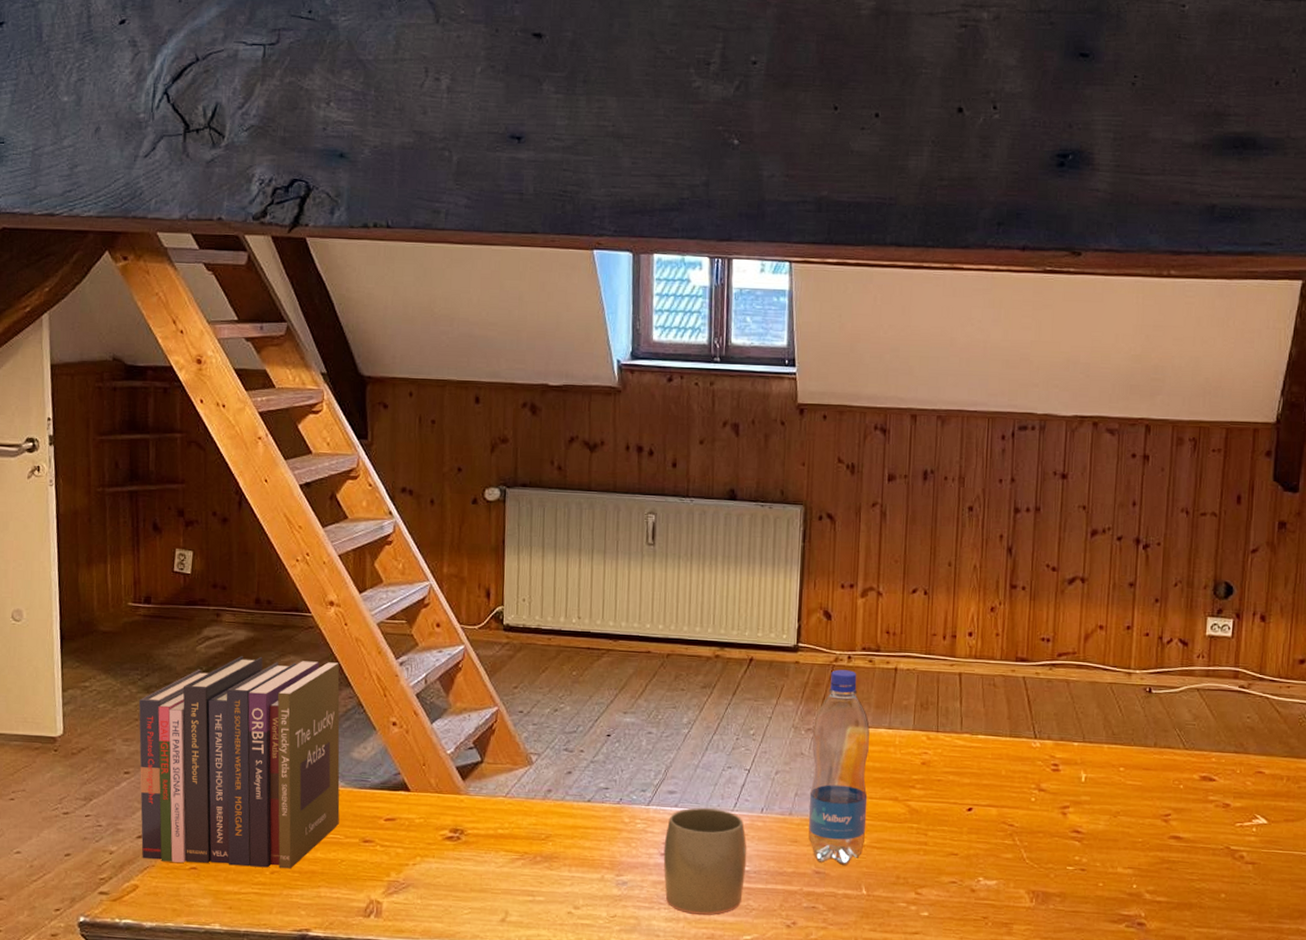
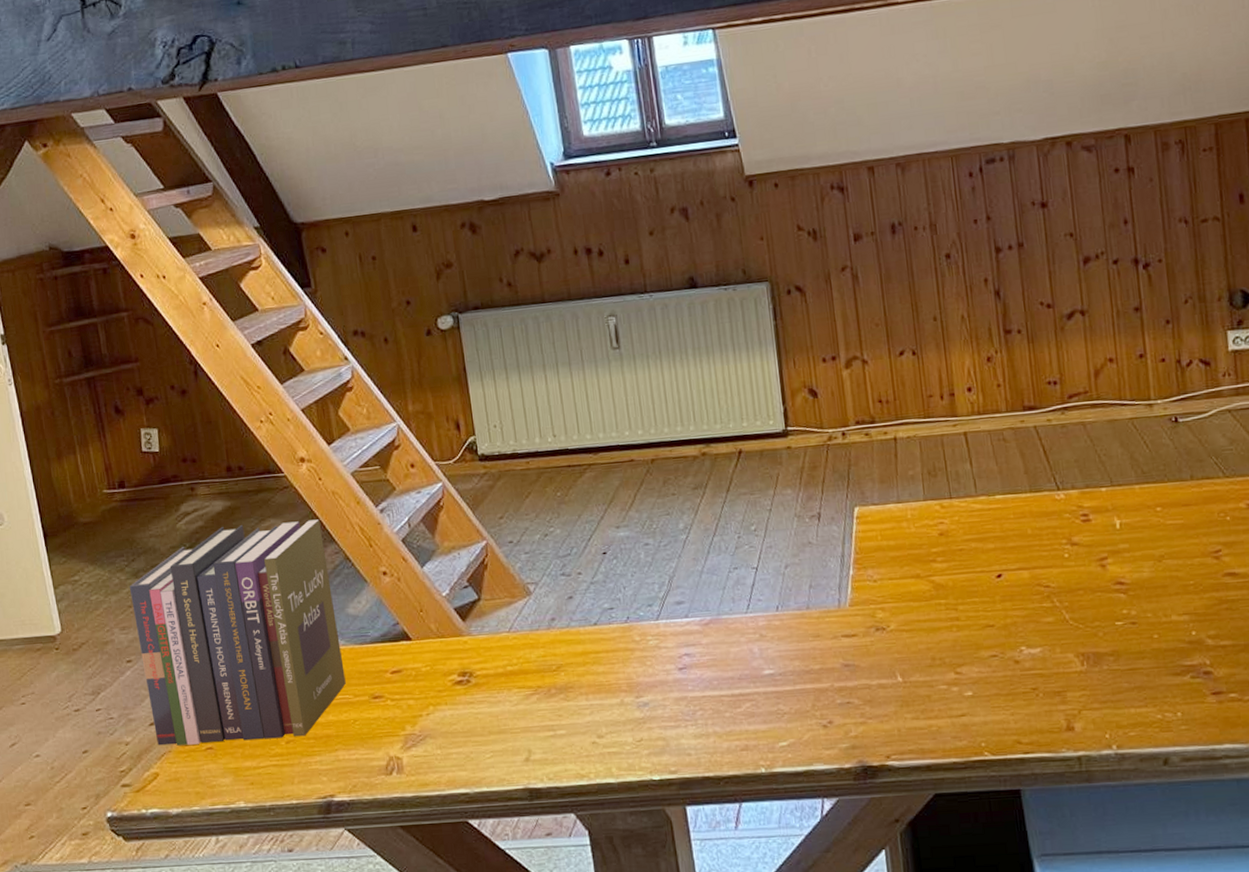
mug: present [663,808,747,915] -> none [680,613,771,727]
bottle: present [808,669,870,865] -> none [816,447,892,655]

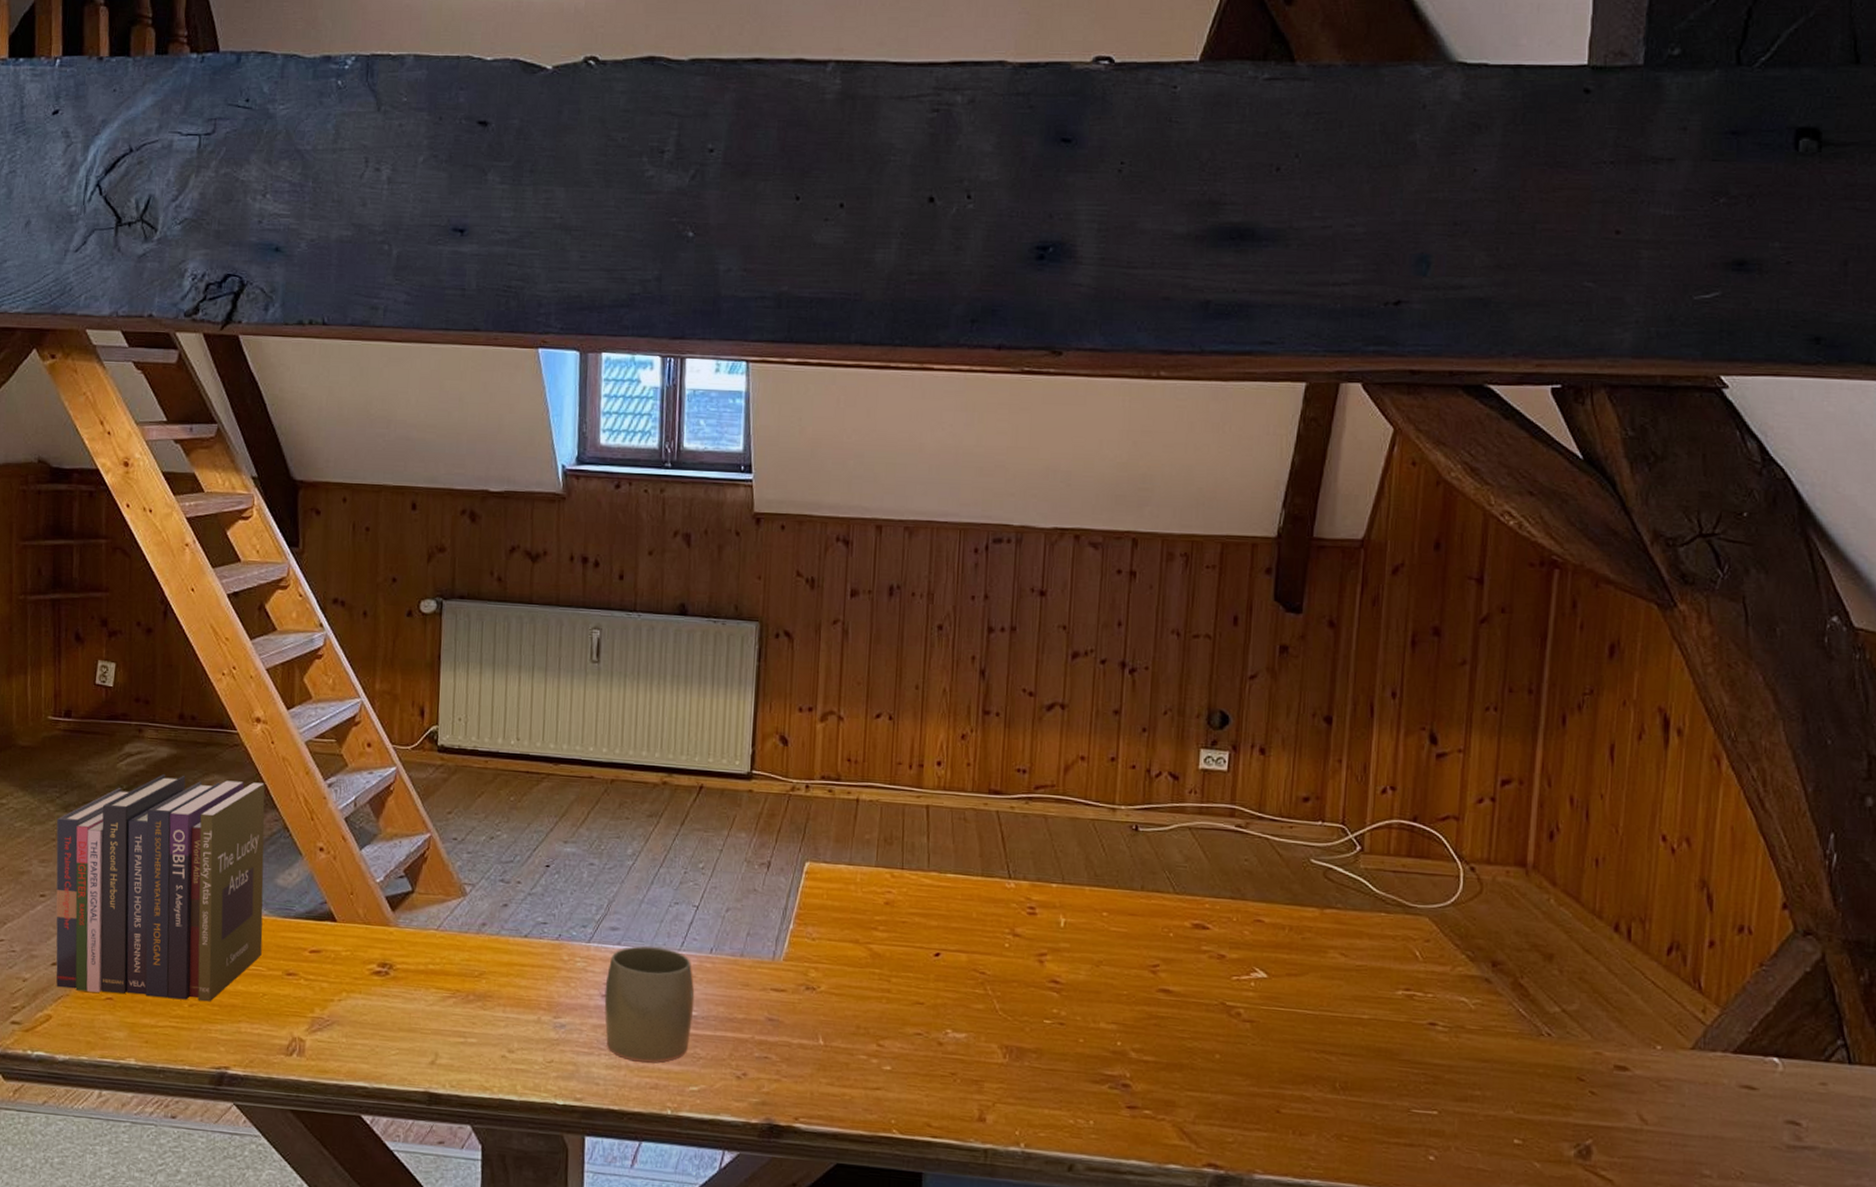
mug: none [680,613,771,727] -> present [604,946,695,1064]

